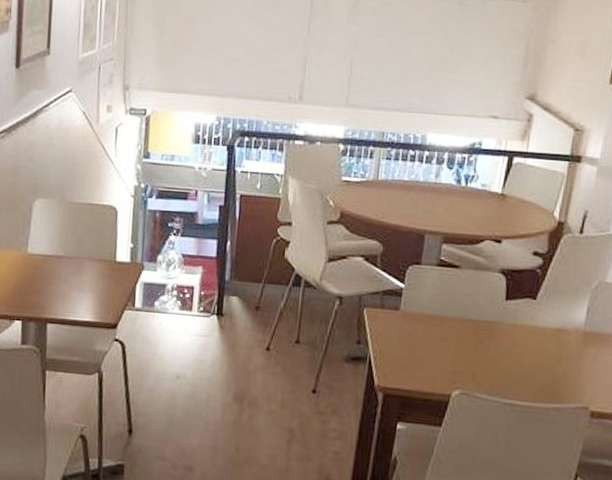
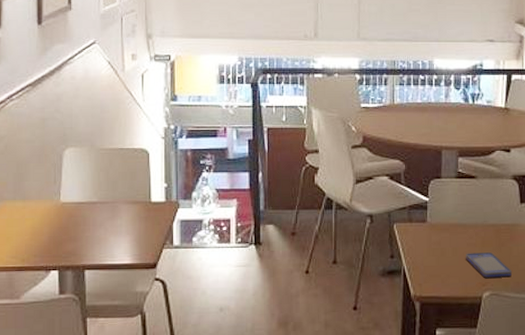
mobile phone: none [437,347,487,378] -> present [465,252,512,278]

